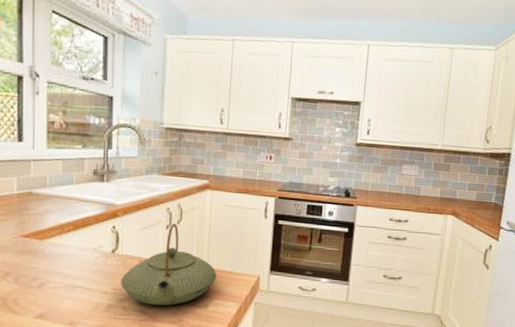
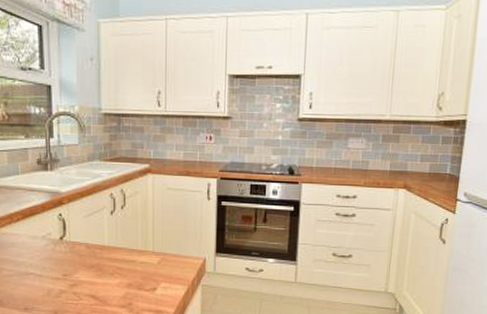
teapot: present [120,223,217,306] -> none [70,209,163,291]

